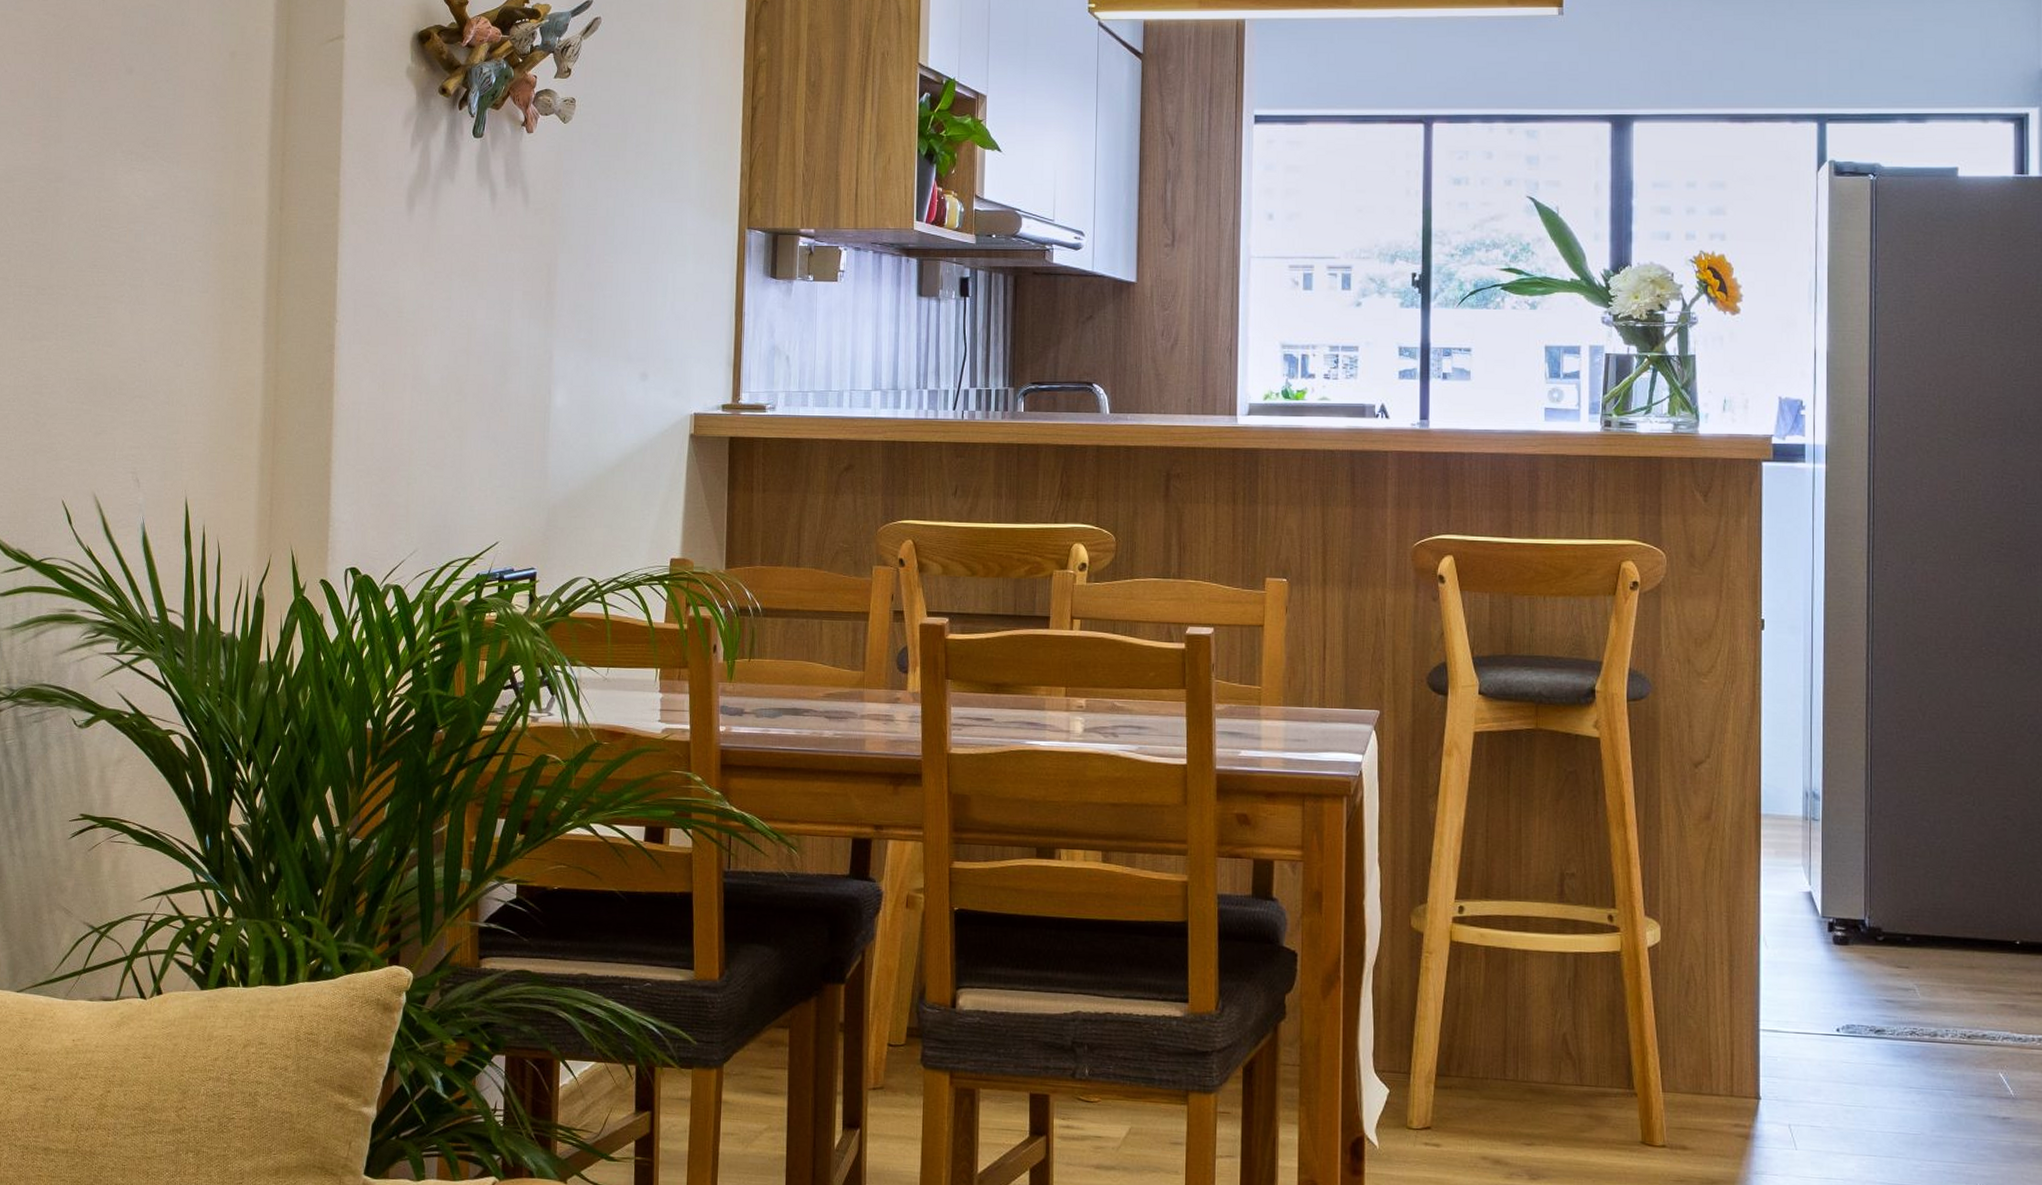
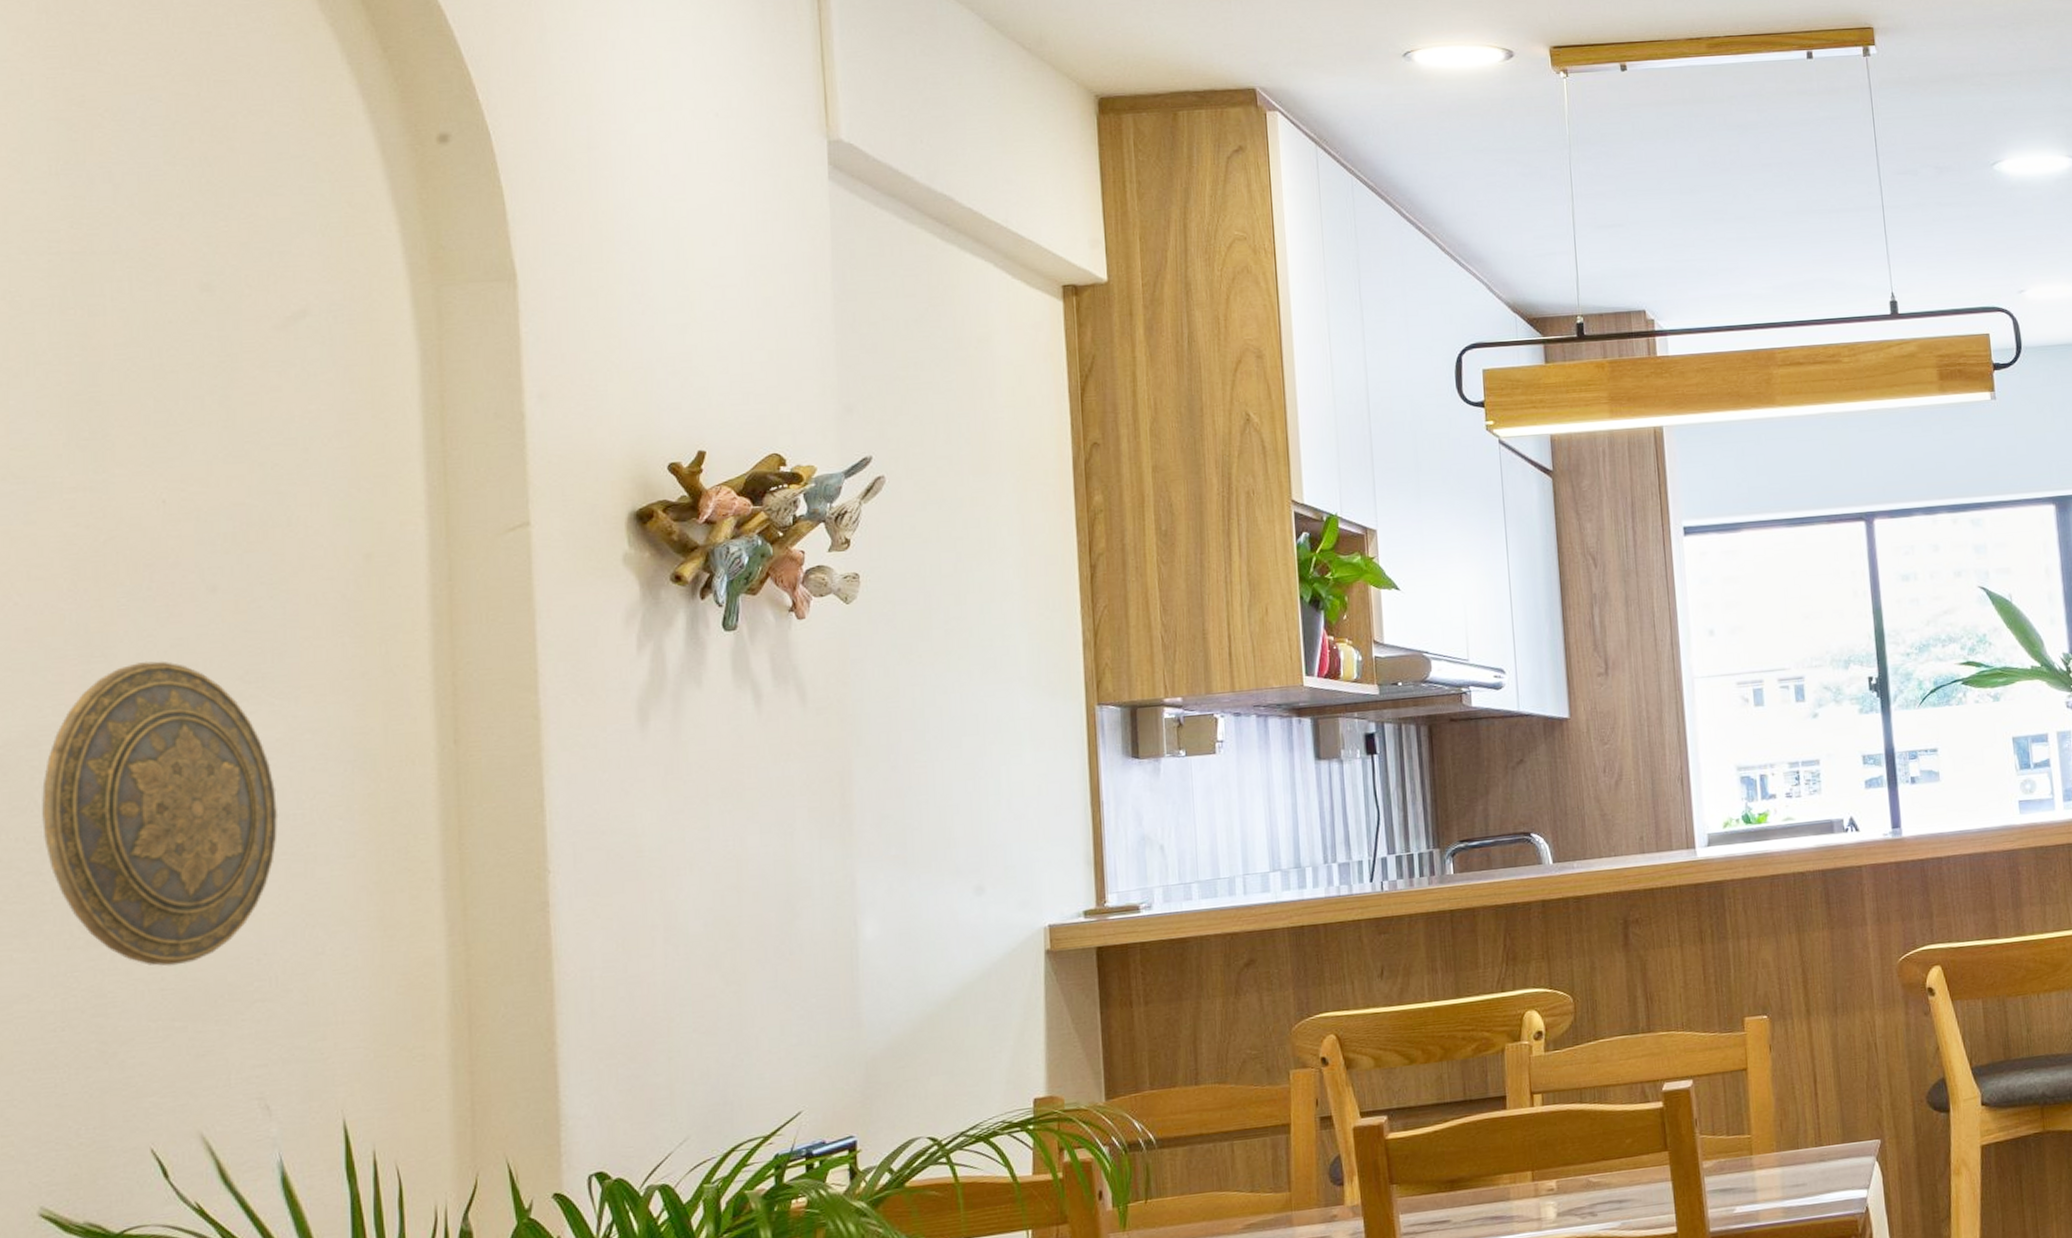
decorative plate: none [11,123,160,362] -> present [42,661,279,967]

